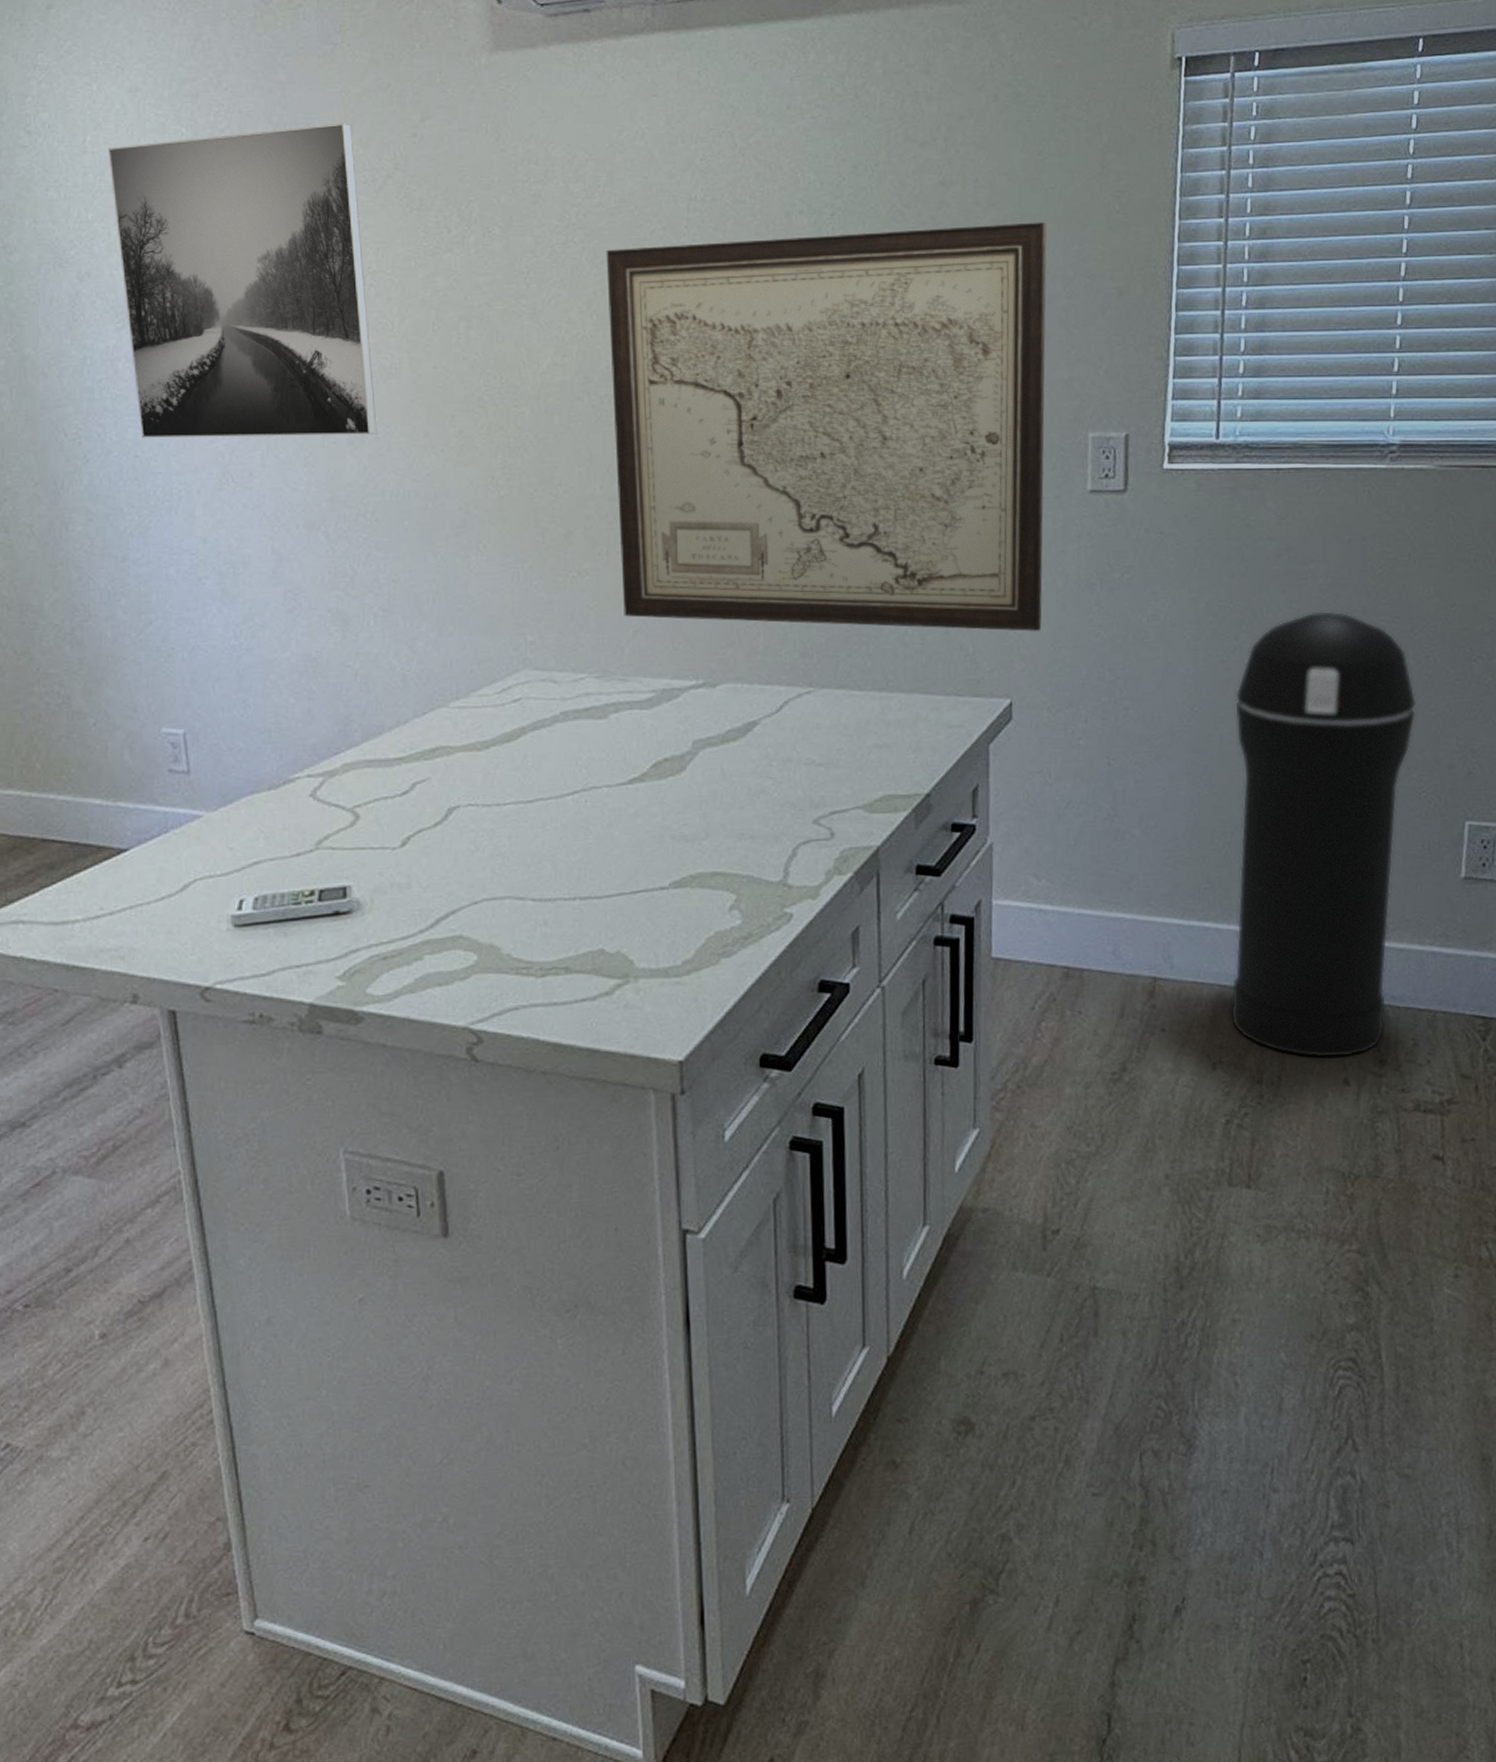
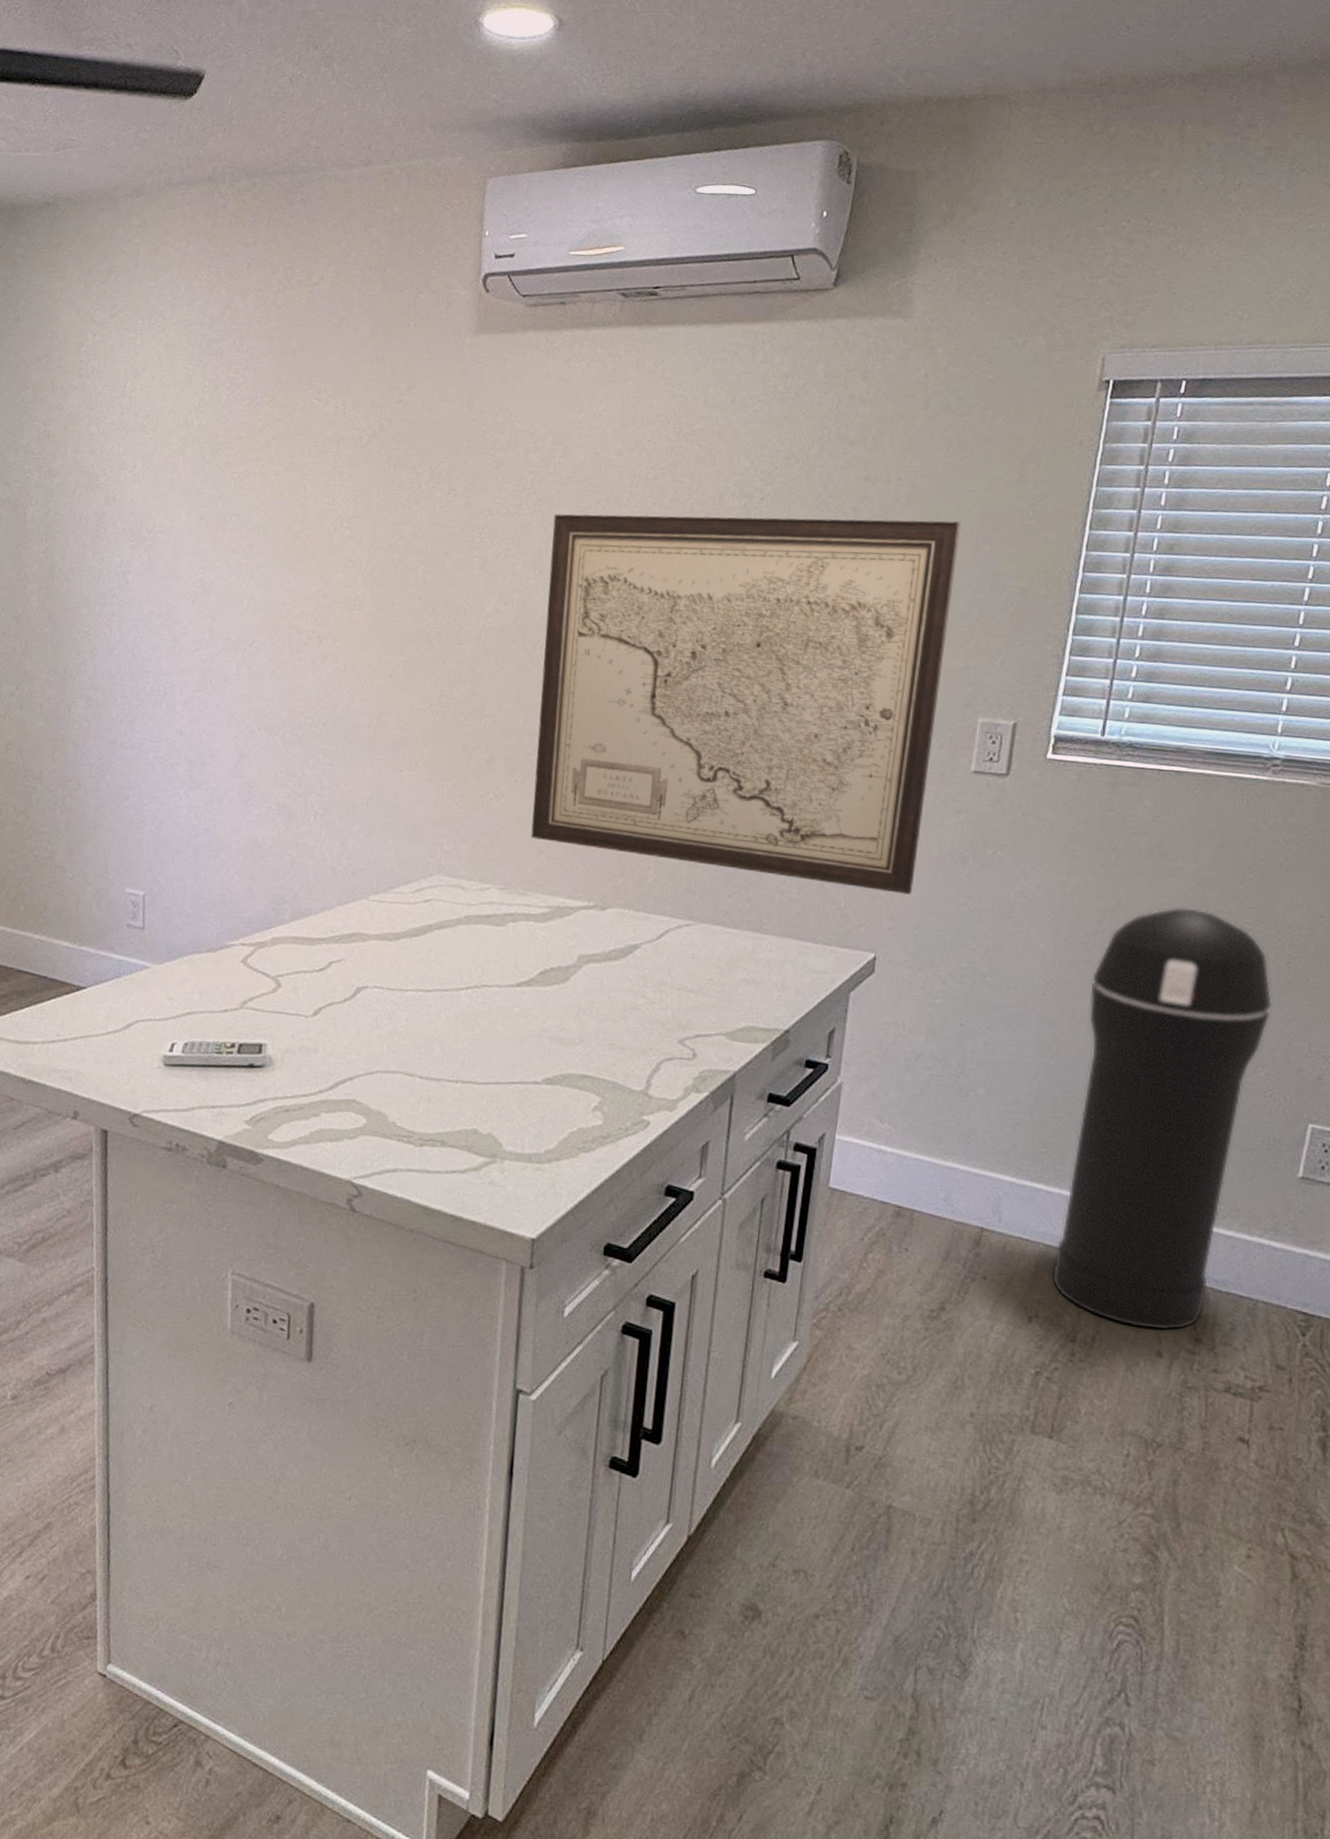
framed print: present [108,122,377,438] -> none [140,386,348,657]

